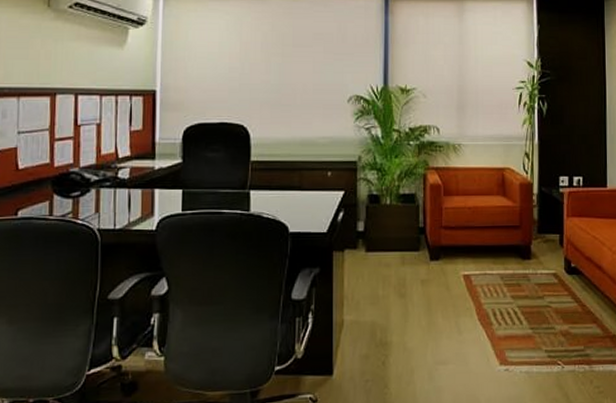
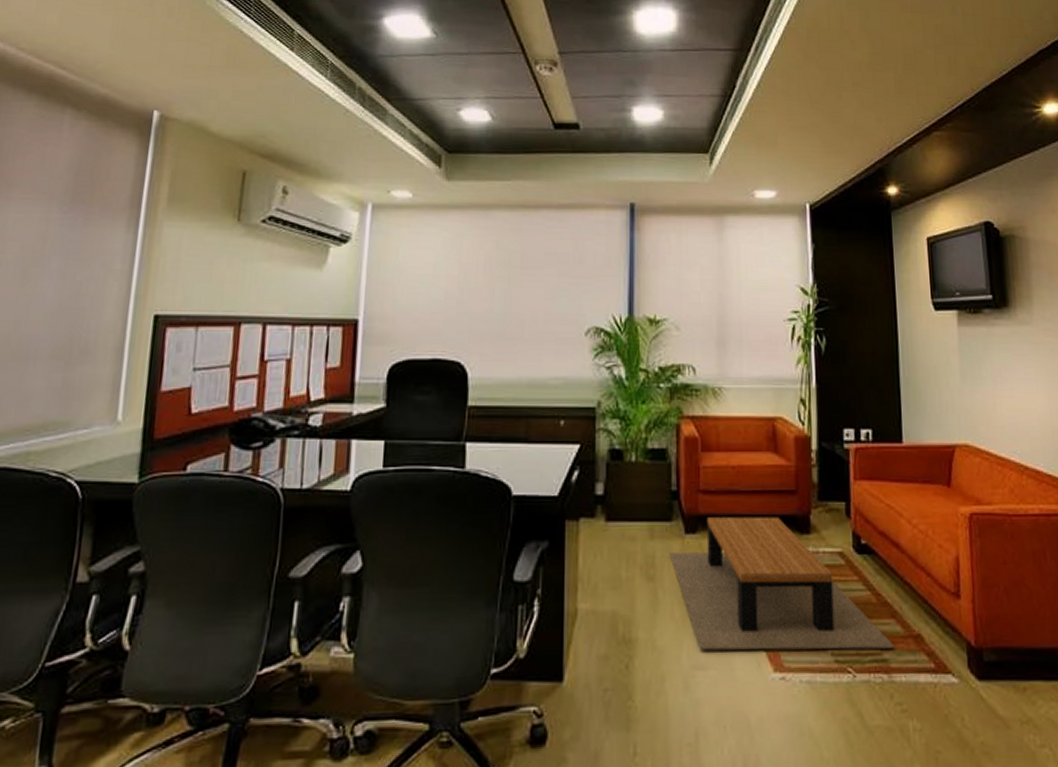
coffee table: none [417,246,596,350] -> present [669,516,895,651]

